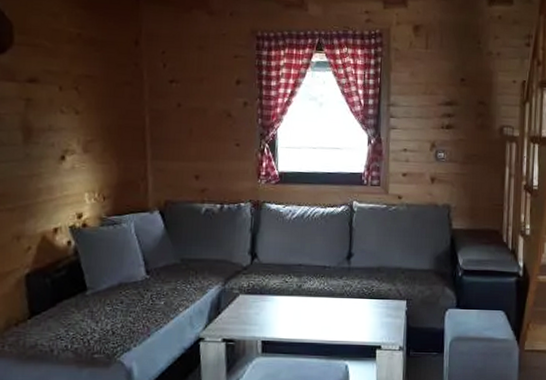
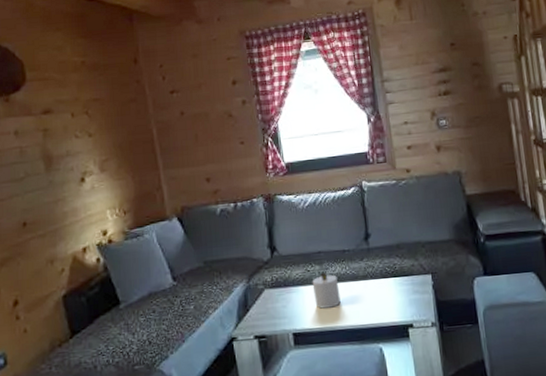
candle: none [288,285,315,321] -> present [312,272,341,309]

